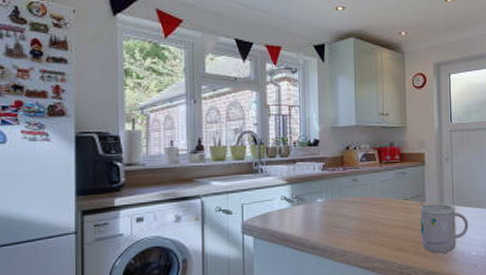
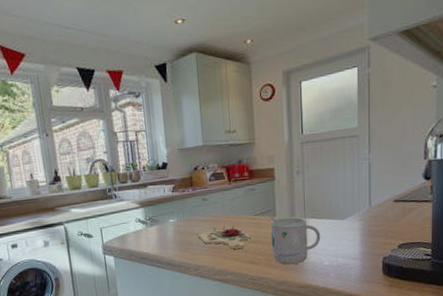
cutting board: none [345,209,400,234] -> present [197,225,251,249]

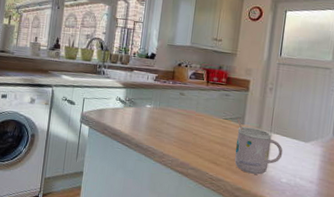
cutting board: present [197,225,251,249] -> none [169,121,218,147]

